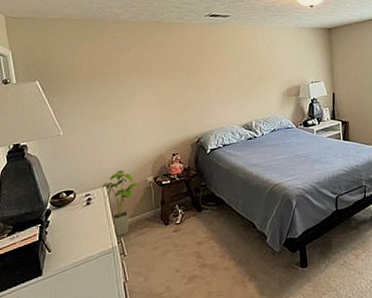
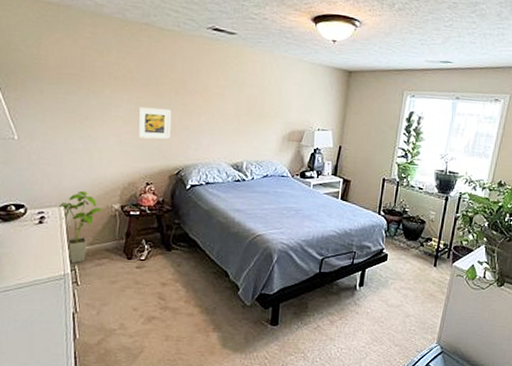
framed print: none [158,87,188,117] -> present [137,106,172,140]

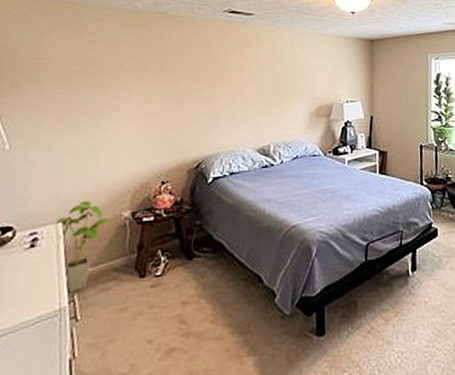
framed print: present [137,106,172,140] -> none [150,97,189,132]

